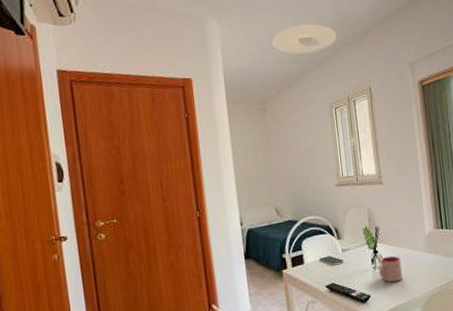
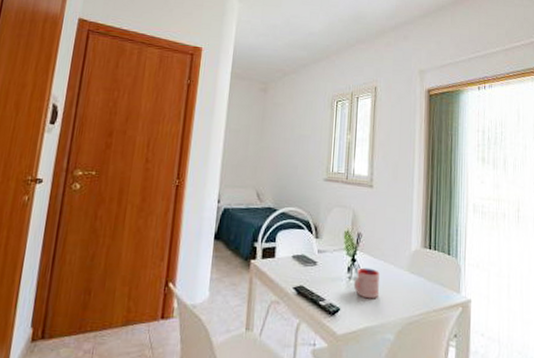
ceiling light: present [272,23,337,54] -> none [287,15,352,44]

